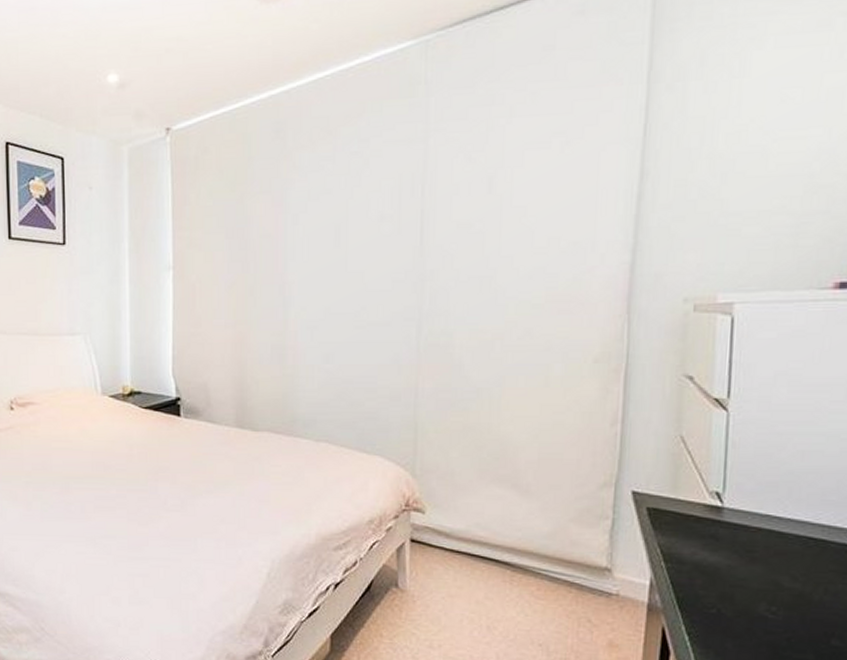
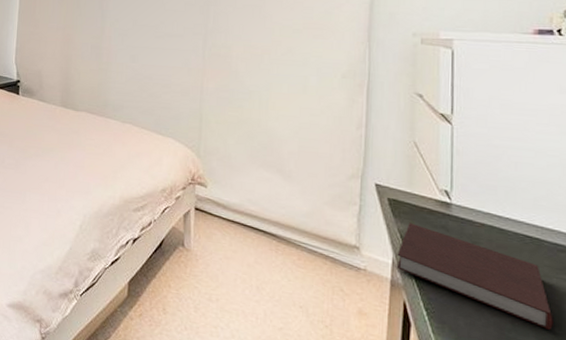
notebook: none [655,534,836,644] -> present [396,222,553,330]

